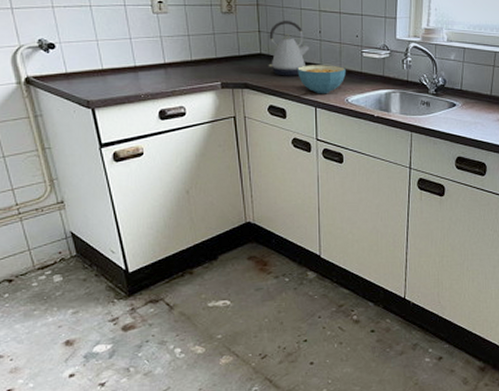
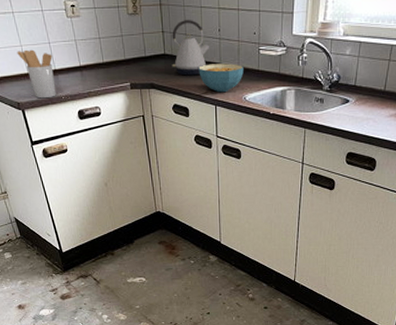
utensil holder: none [91,44,135,97] -> present [17,49,56,99]

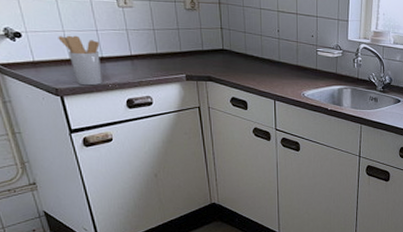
kettle: present [172,20,210,76] -> none [230,19,269,71]
cereal bowl: present [198,63,244,93] -> none [258,61,302,89]

